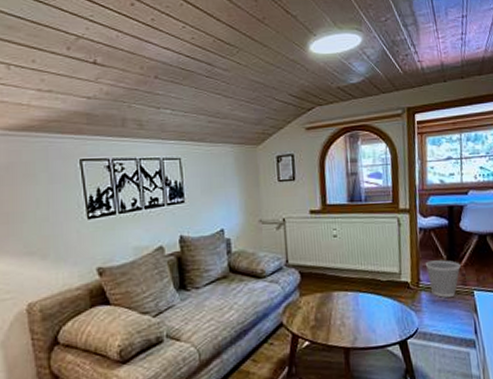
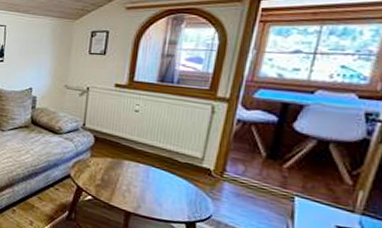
wastebasket: present [425,260,461,298] -> none [235,154,283,196]

